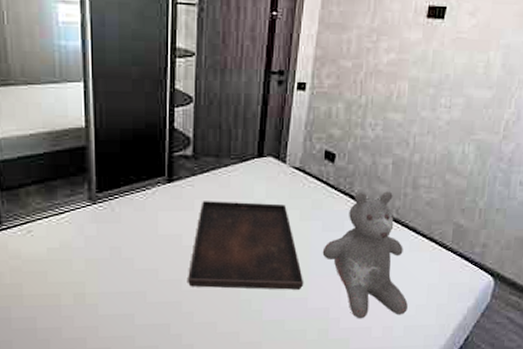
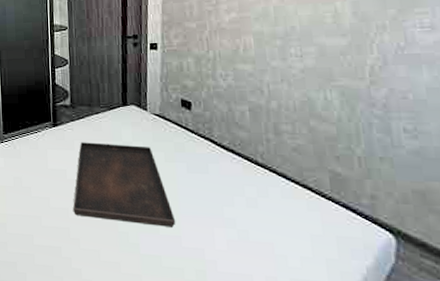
teddy bear: present [322,191,408,319] -> none [190,136,291,266]

